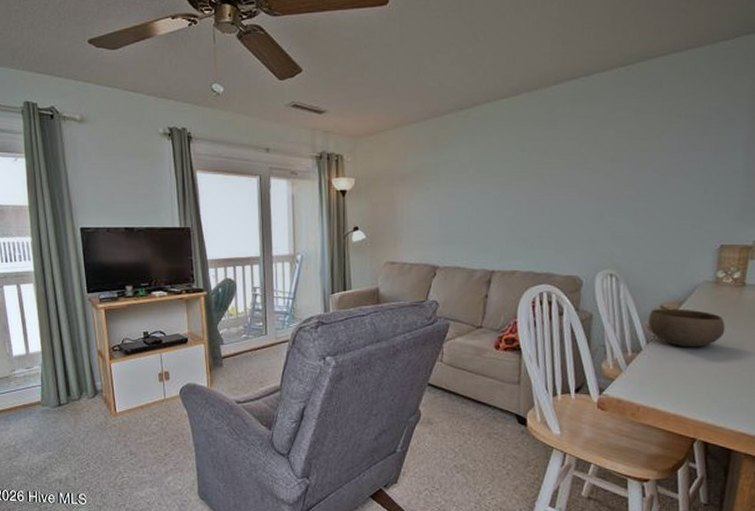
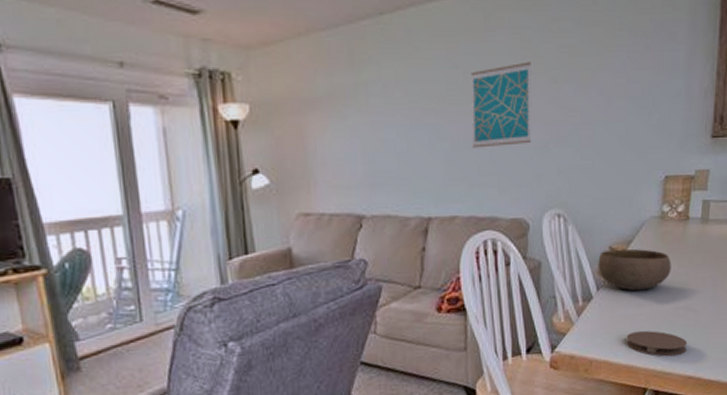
wall art: none [534,145,590,216] -> present [470,62,532,148]
coaster: none [675,384,741,412] -> present [626,330,688,357]

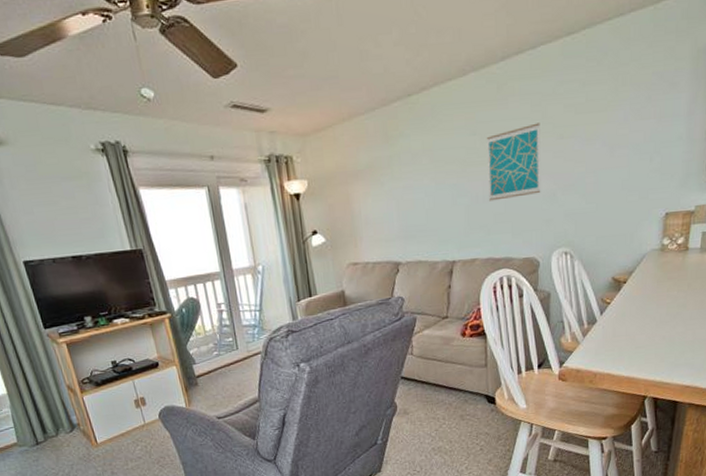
bowl: present [598,249,671,291] -> none [602,278,671,315]
coaster: present [626,330,688,357] -> none [627,347,686,370]

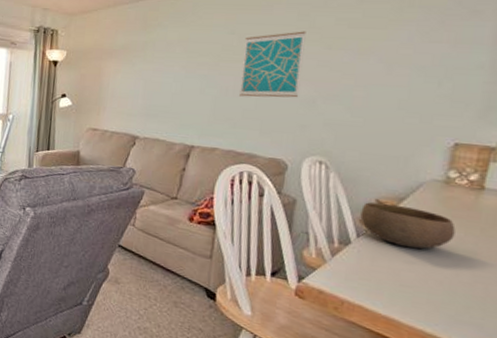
bowl: none [602,278,671,315] -> present [360,202,456,249]

